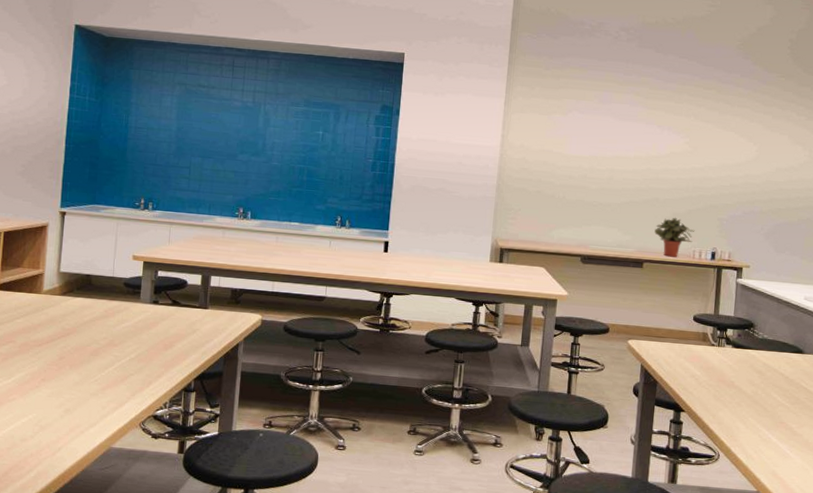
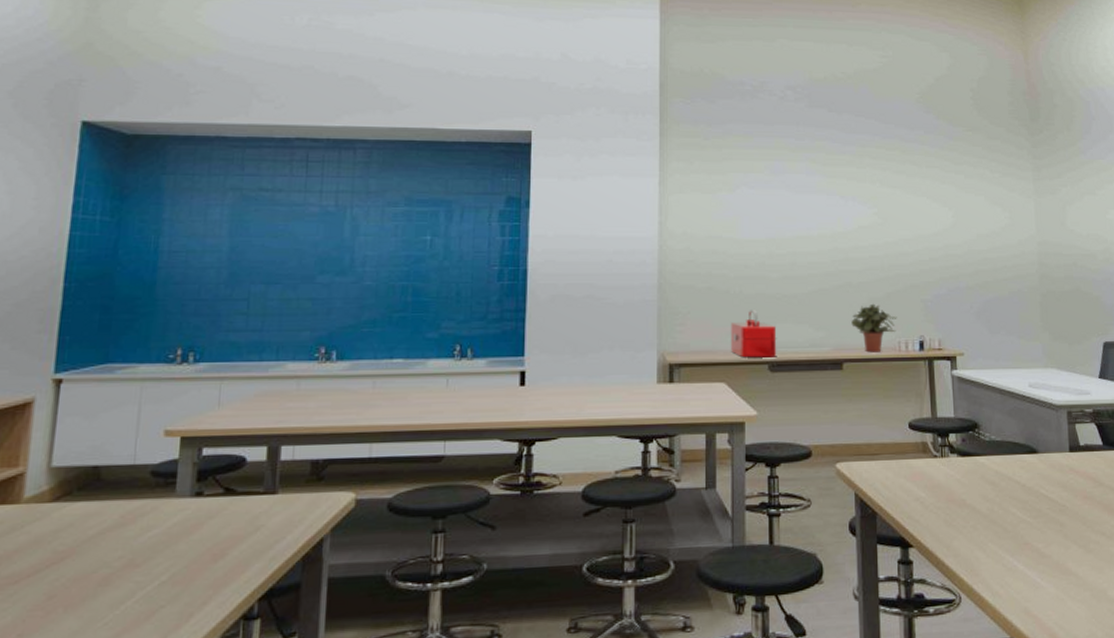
toolbox: none [551,212,591,252] -> present [730,310,777,358]

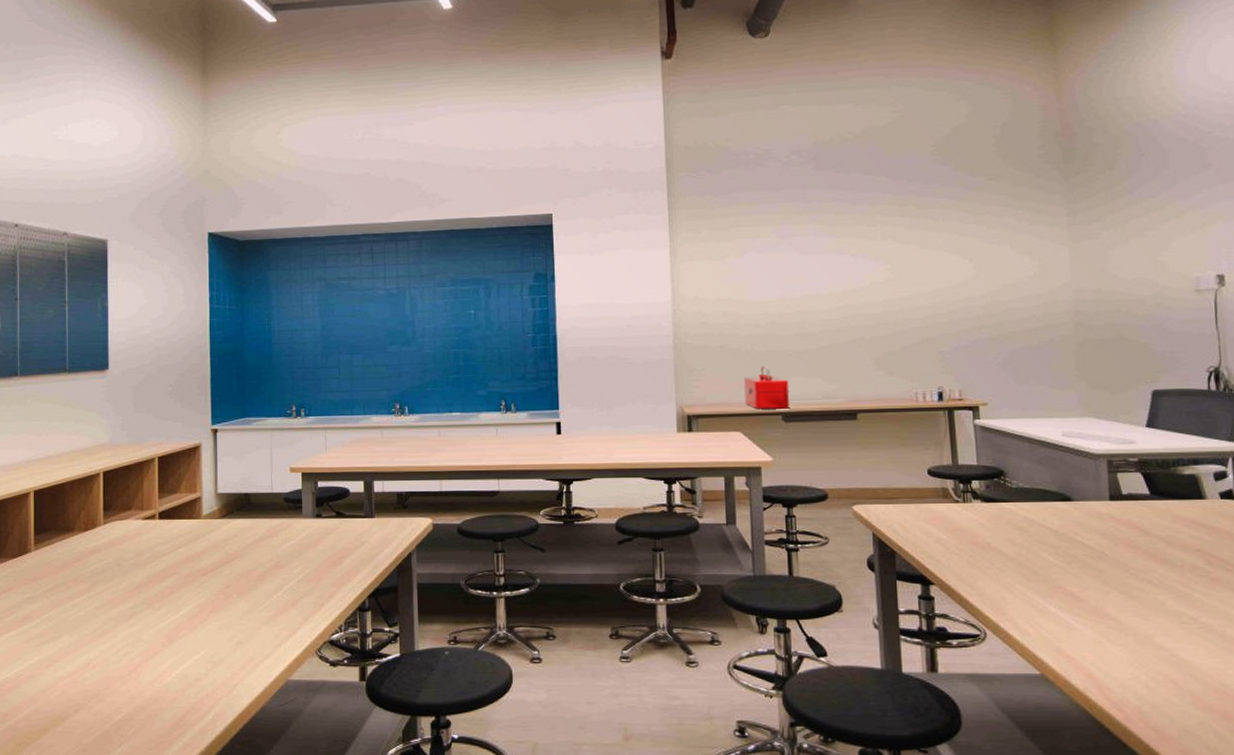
potted plant: present [851,303,897,353] -> none [865,356,914,404]

